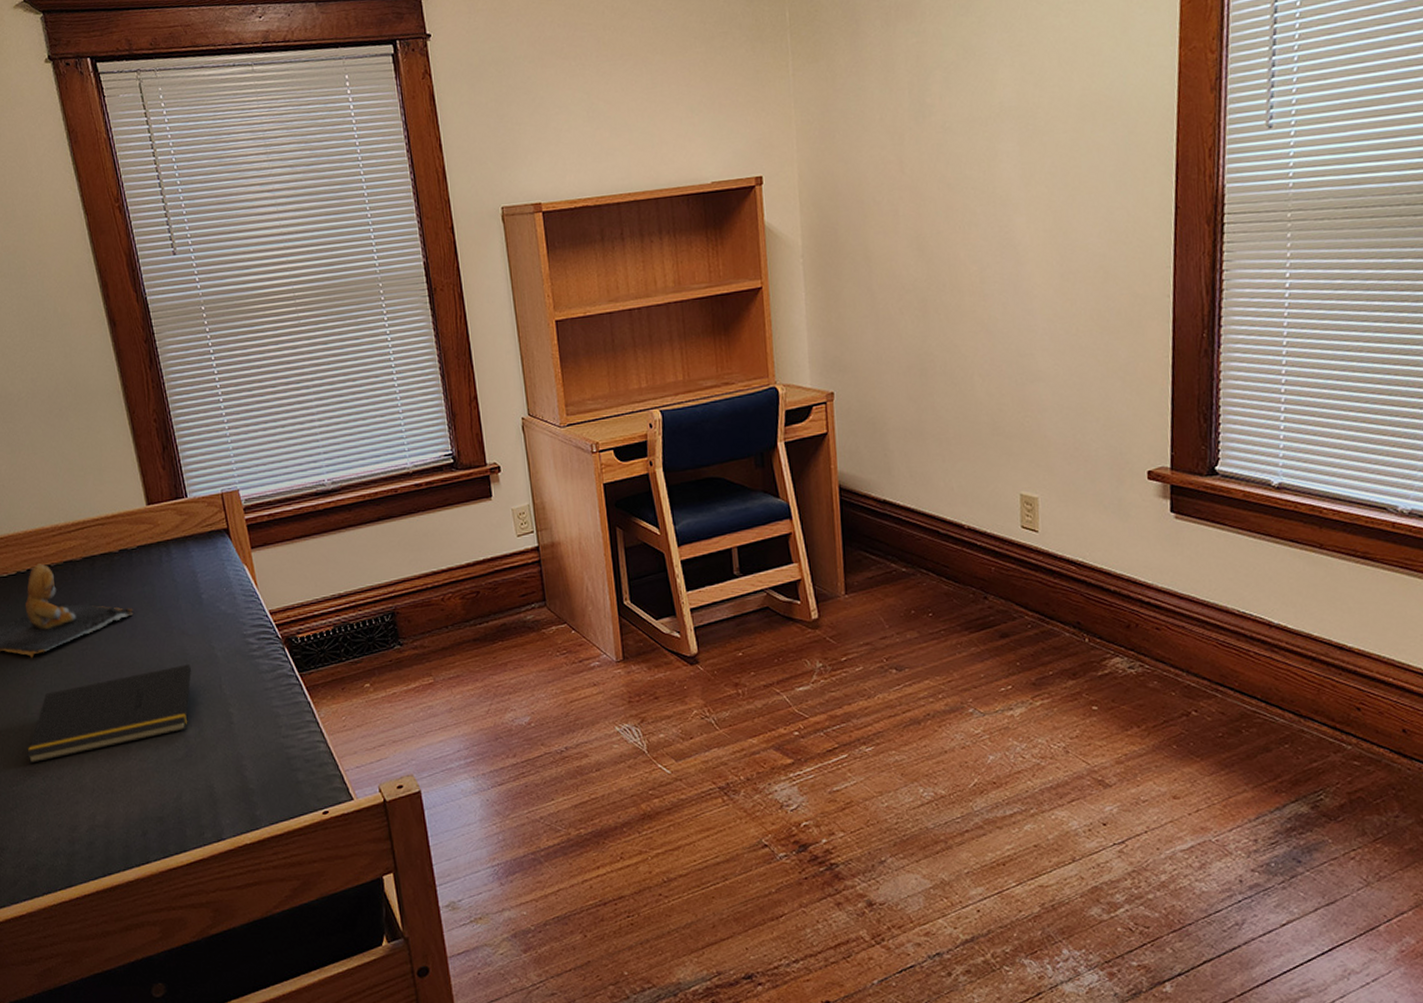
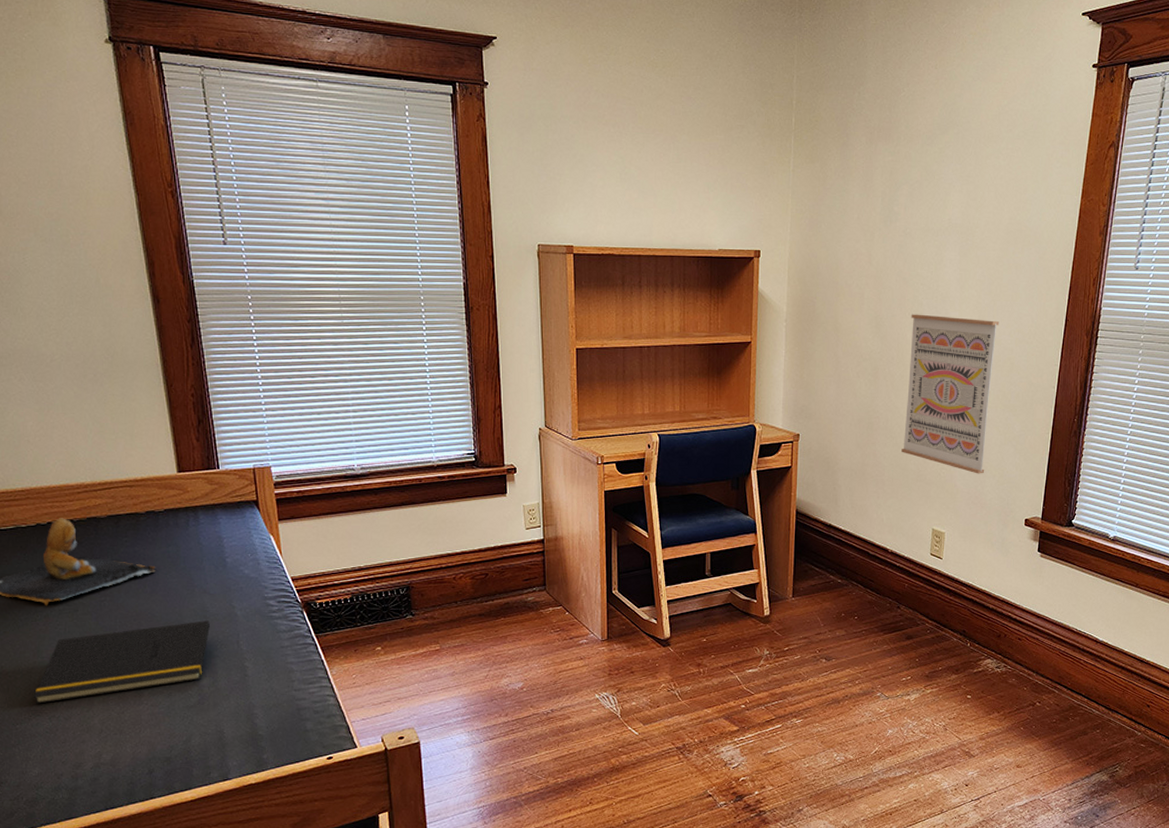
wall art: none [962,221,1084,419] -> present [901,314,1000,474]

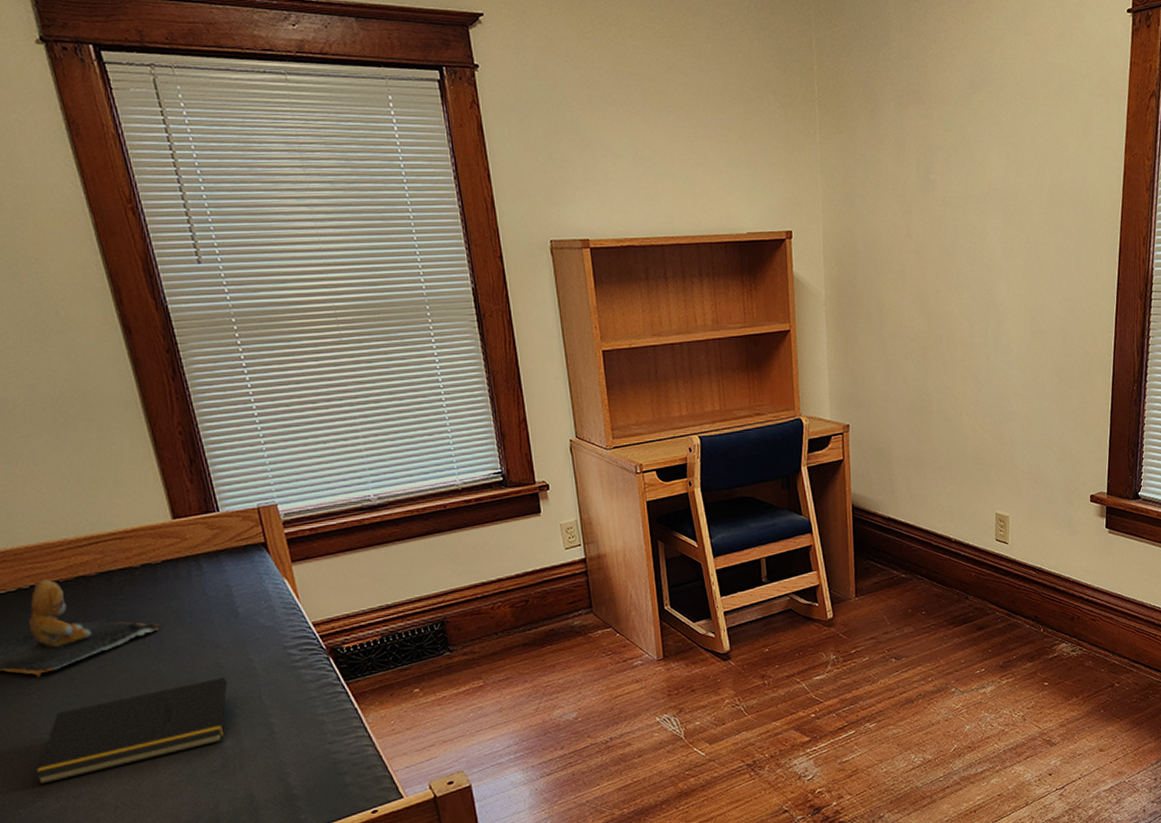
wall art: present [901,314,1000,474] -> none [957,288,1050,452]

